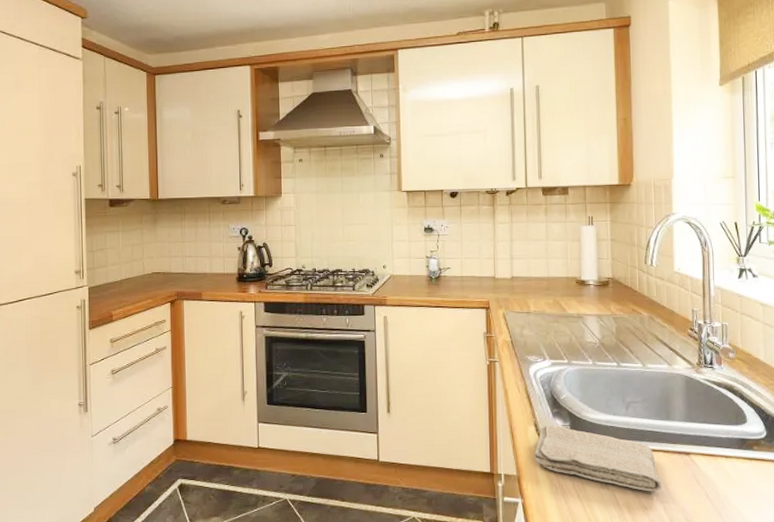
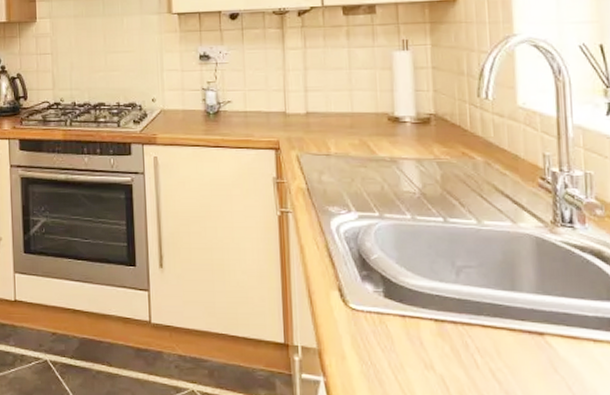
washcloth: present [534,425,661,492] -> none [339,290,506,379]

